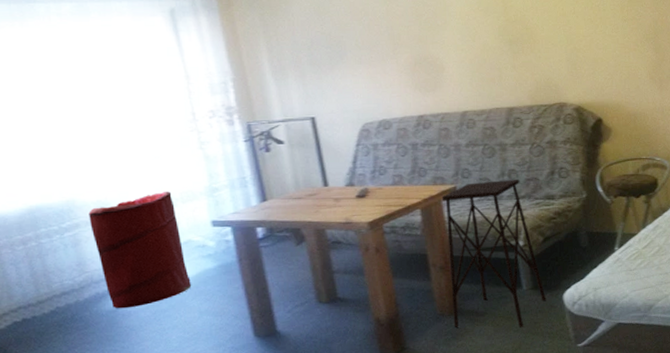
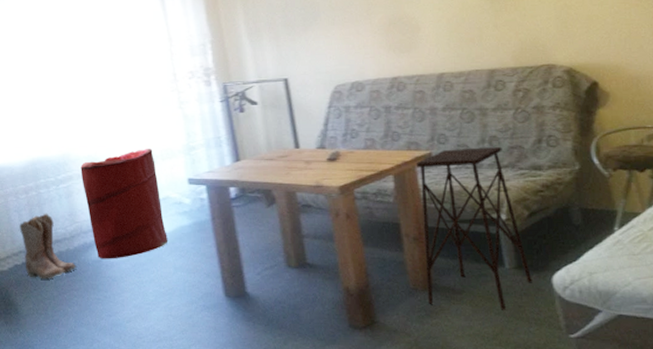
boots: none [17,264,88,335] -> present [19,213,77,280]

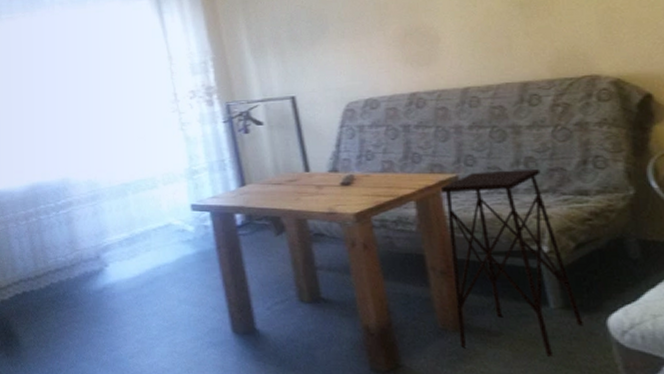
boots: present [19,213,77,280] -> none [20,240,77,310]
laundry hamper: present [80,149,167,259] -> none [80,173,170,290]

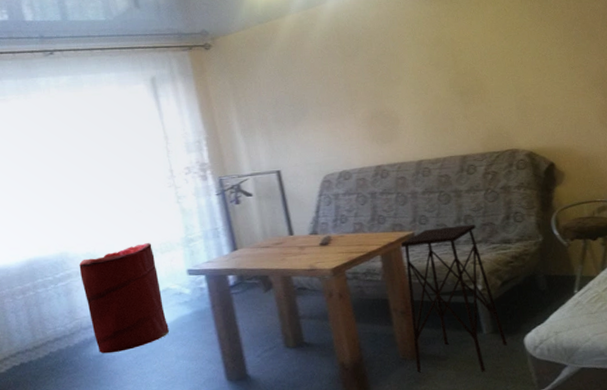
laundry hamper: none [80,173,170,290] -> present [79,243,169,354]

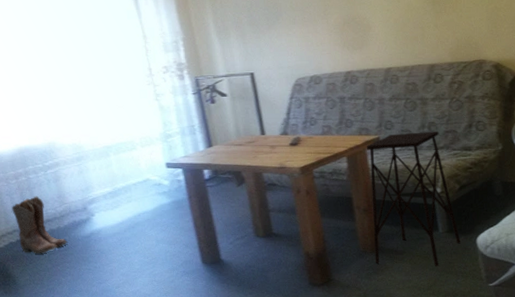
boots: none [17,312,78,379] -> present [12,196,68,254]
laundry hamper: present [79,243,169,354] -> none [66,137,149,235]

